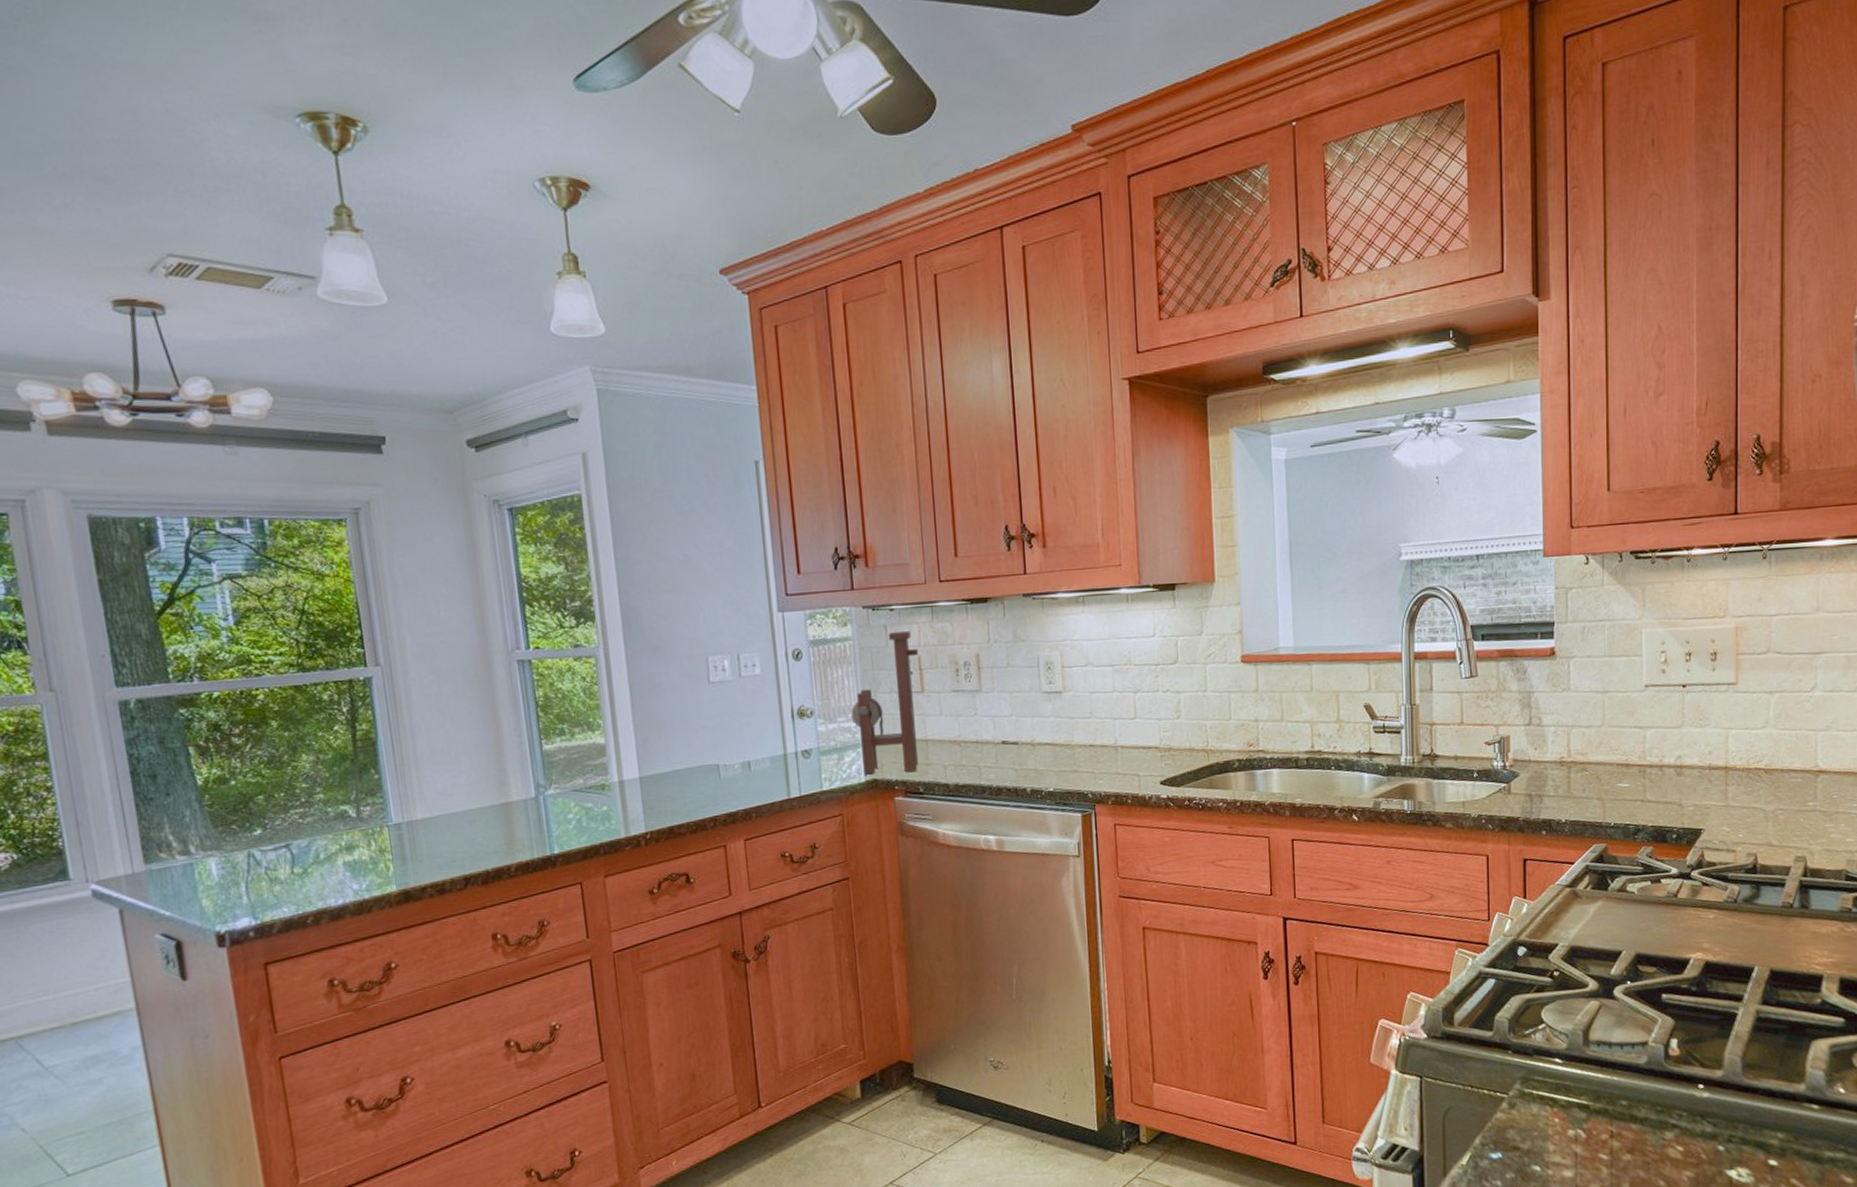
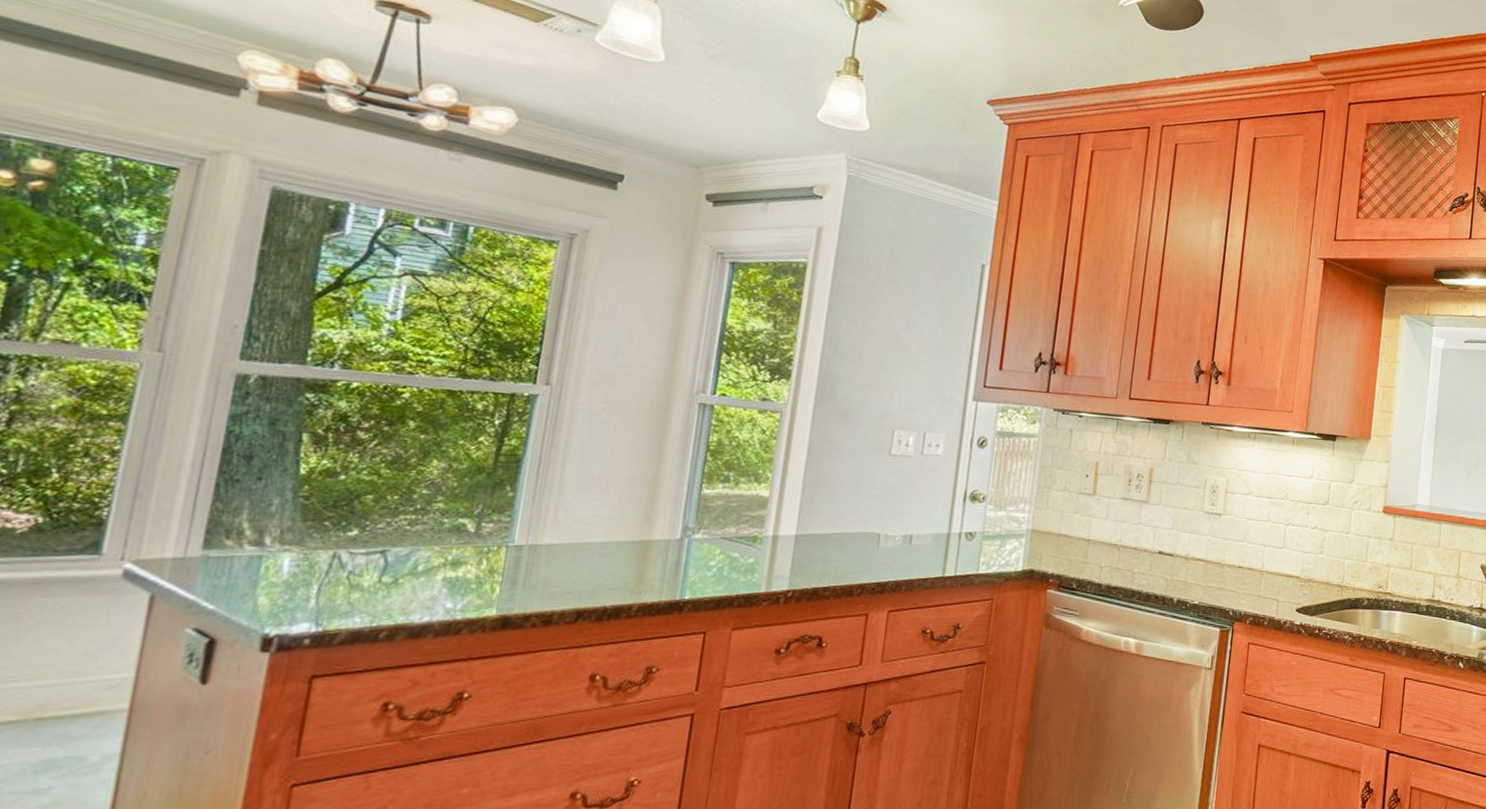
paper towel holder: present [850,631,919,776] -> none [1021,436,1098,567]

